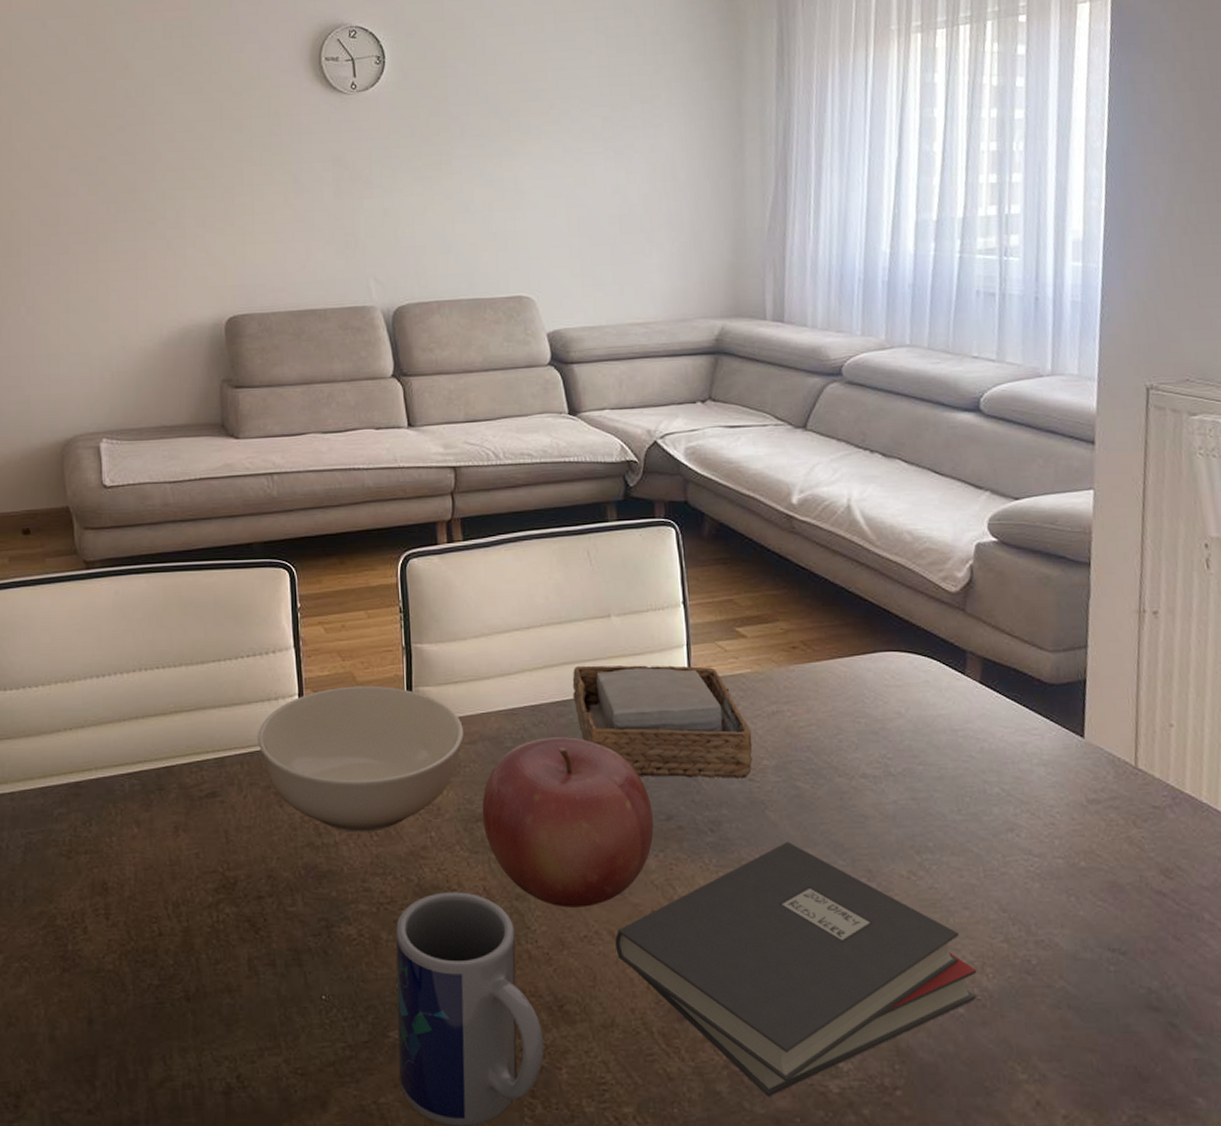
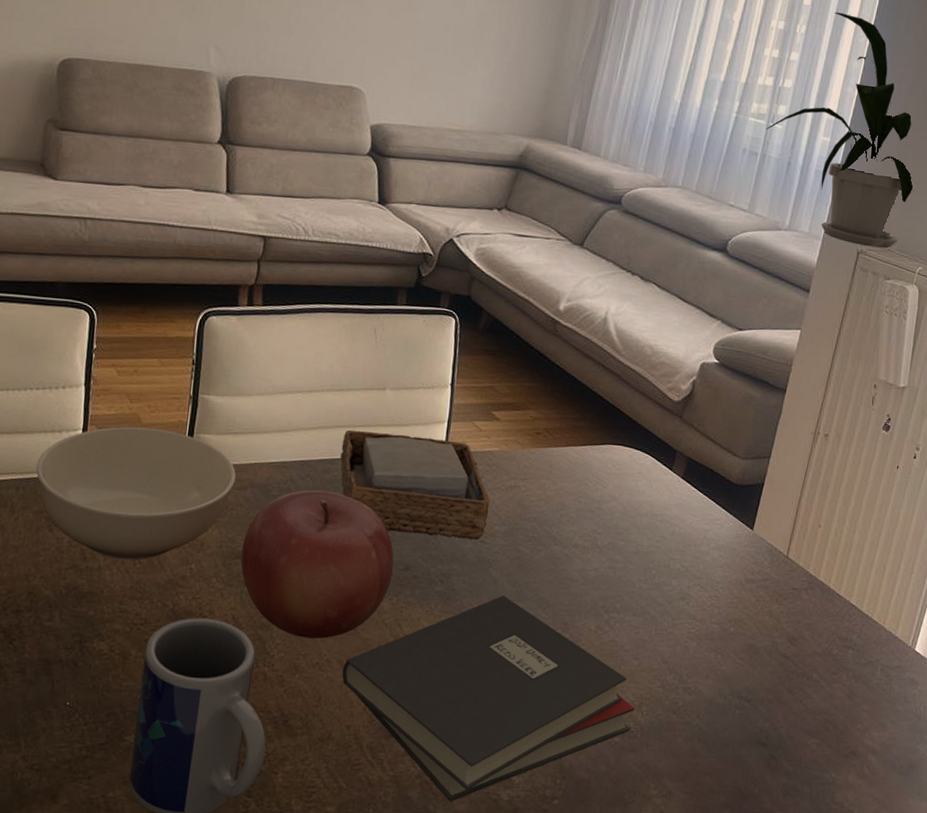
house plant: none [999,119,1204,380] -> present [765,12,914,249]

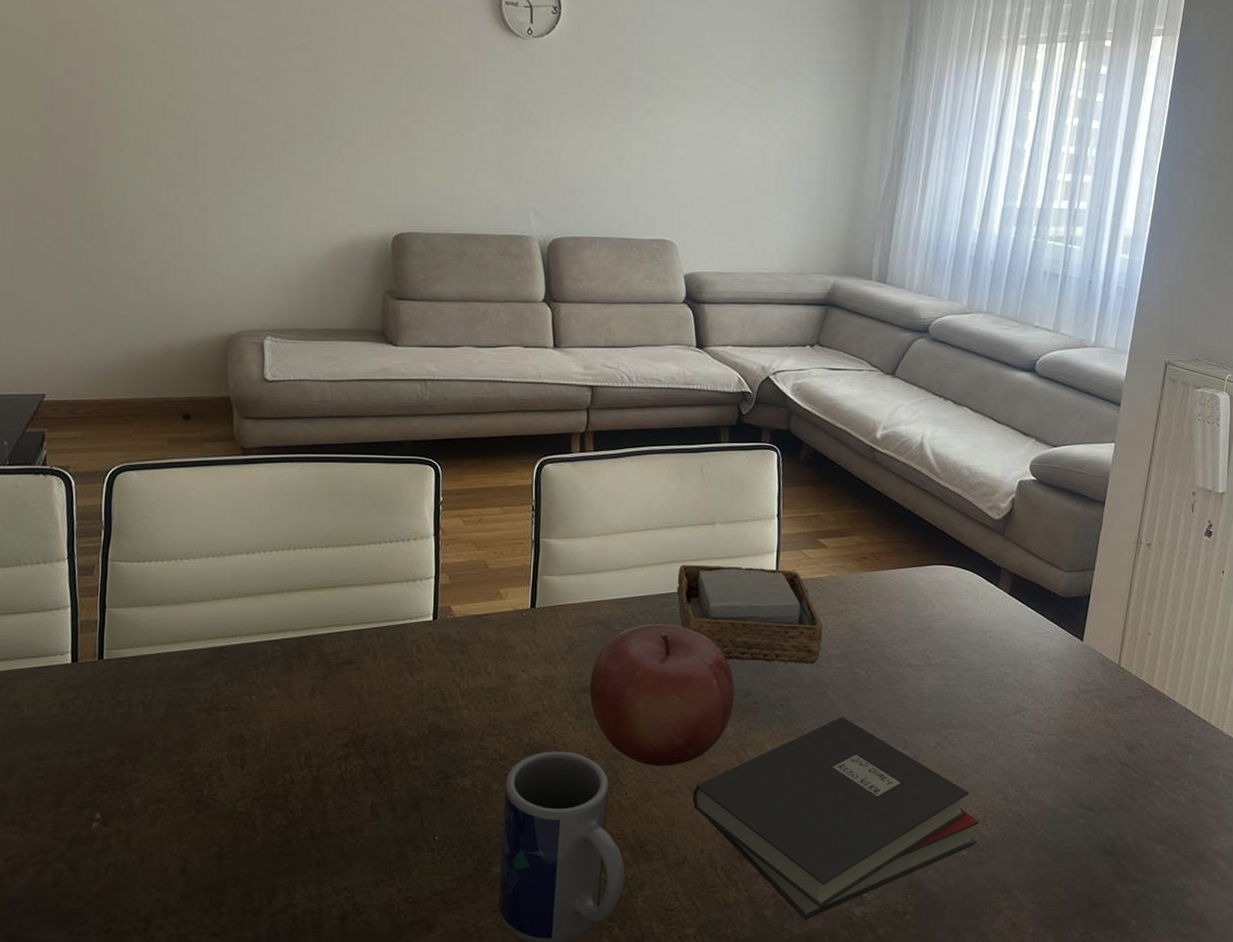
bowl: present [36,426,236,560] -> none [394,572,579,699]
house plant: present [765,12,914,249] -> none [1064,133,1217,358]

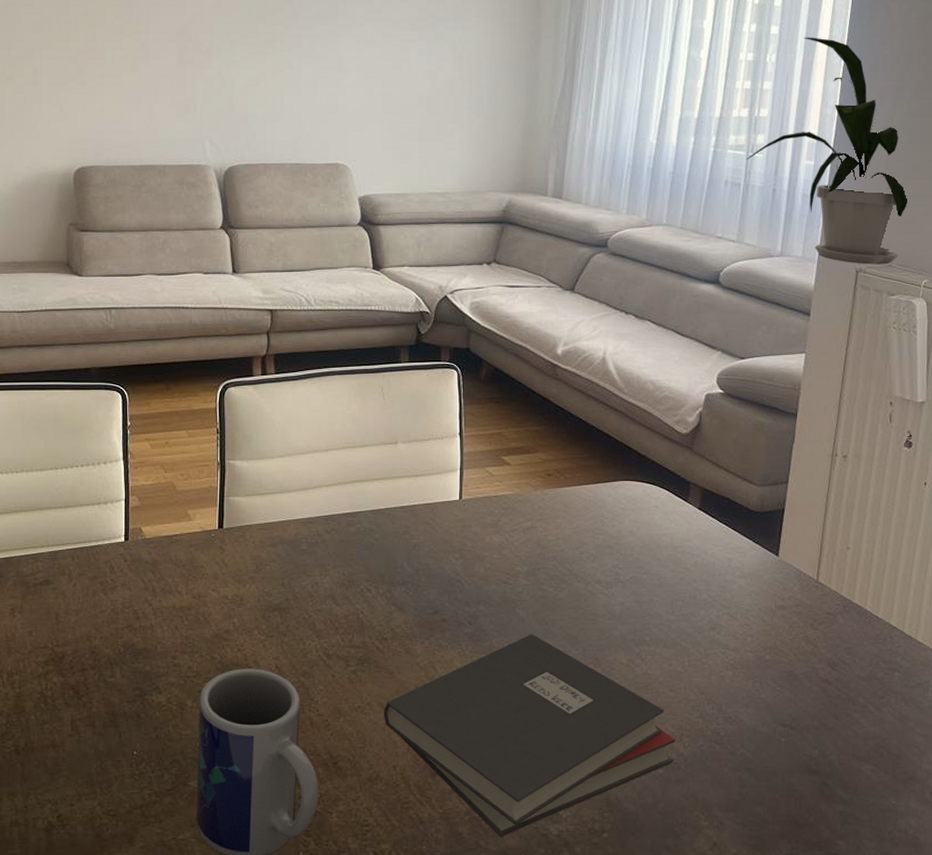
fruit: present [589,624,734,766] -> none [278,543,422,683]
napkin holder: present [677,564,823,664] -> none [361,483,509,581]
house plant: none [1064,133,1217,358] -> present [745,37,910,265]

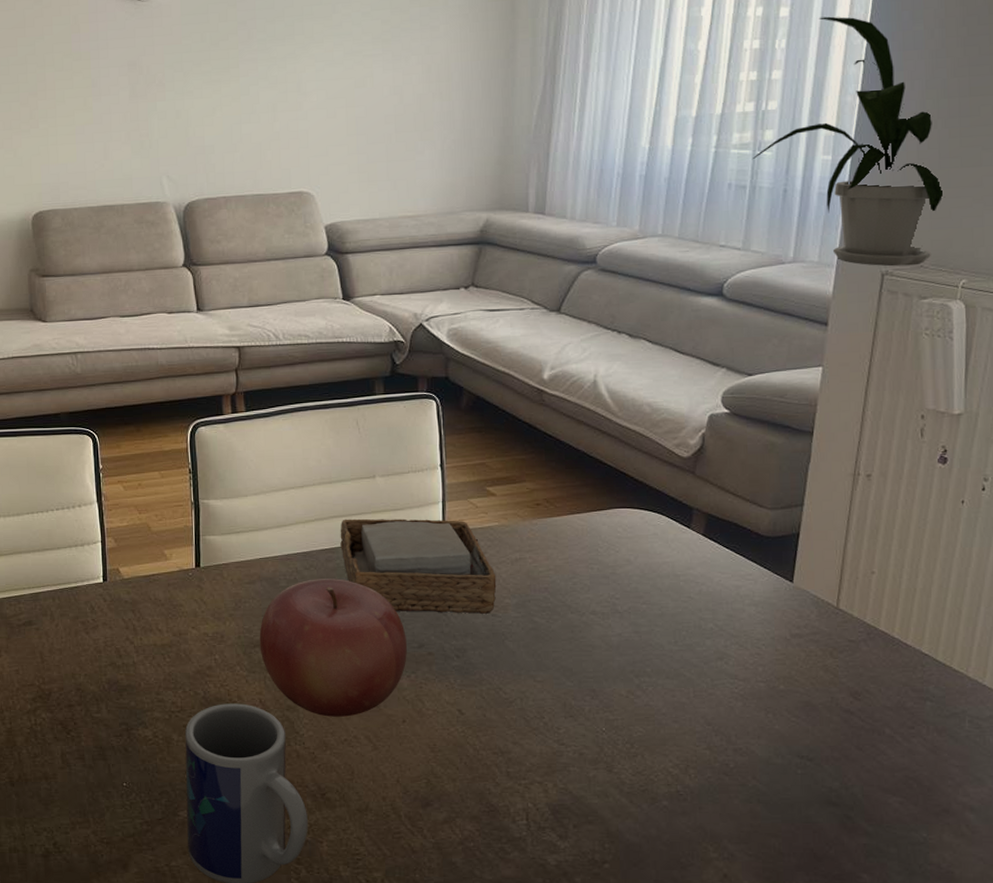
fruit: none [278,543,422,683] -> present [259,578,407,717]
napkin holder: none [361,483,509,581] -> present [340,518,497,614]
hardback book: present [384,634,676,837] -> none [371,667,681,867]

